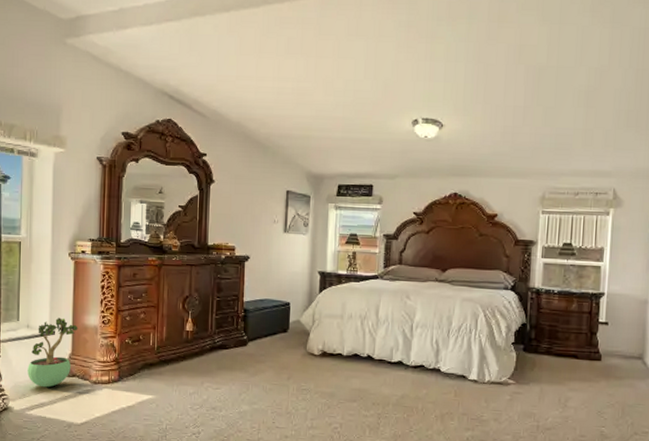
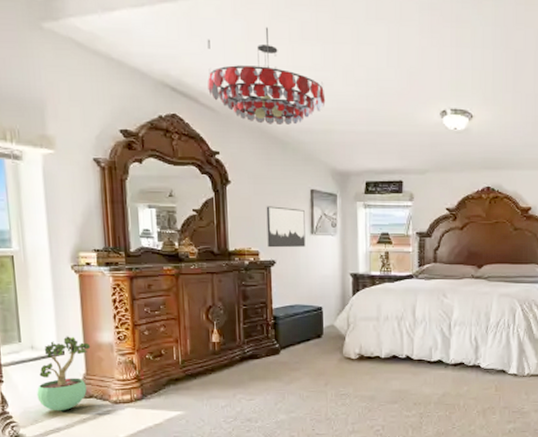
chandelier: none [201,42,306,131] -> present [207,27,326,126]
wall art: none [243,205,280,245] -> present [266,206,306,248]

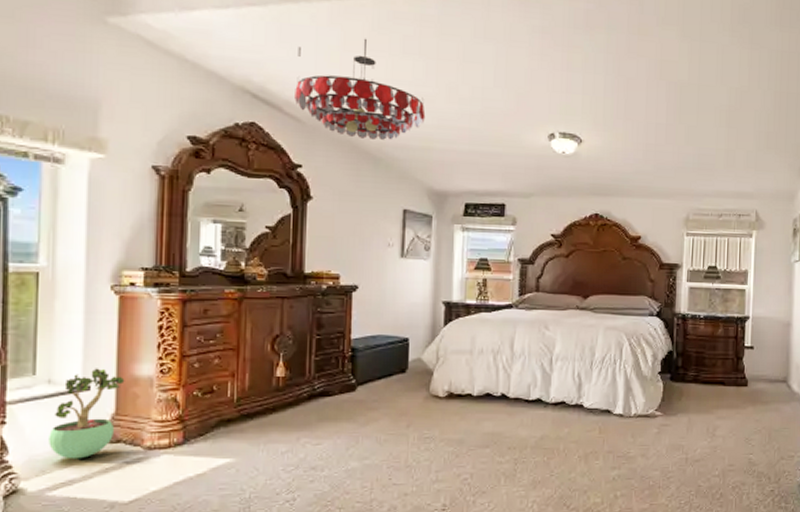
wall art: present [266,206,306,248] -> none [350,225,395,272]

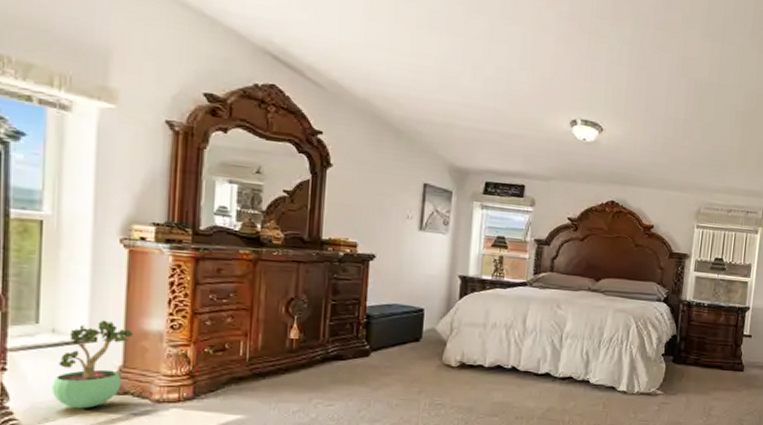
chandelier: present [295,38,426,141] -> none [317,9,450,114]

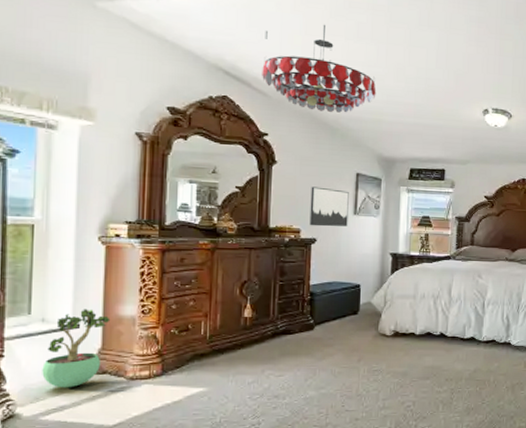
chandelier: none [317,9,450,114] -> present [262,24,377,113]
wall art: none [368,195,415,243] -> present [309,186,349,227]

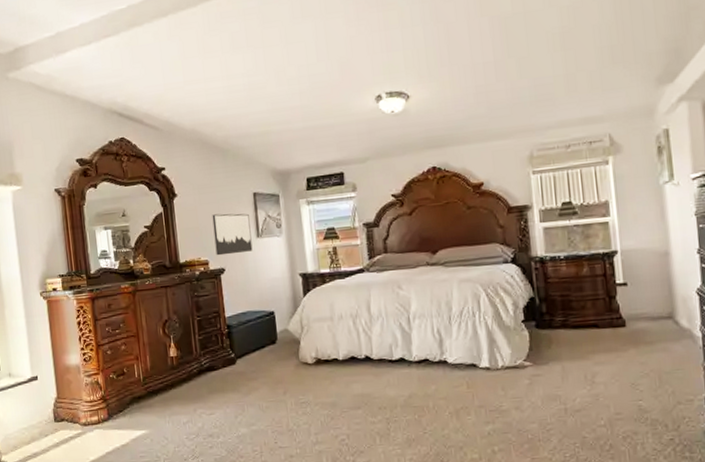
potted plant: present [42,309,111,388] -> none [15,361,60,437]
chandelier: present [262,24,377,113] -> none [147,43,261,135]

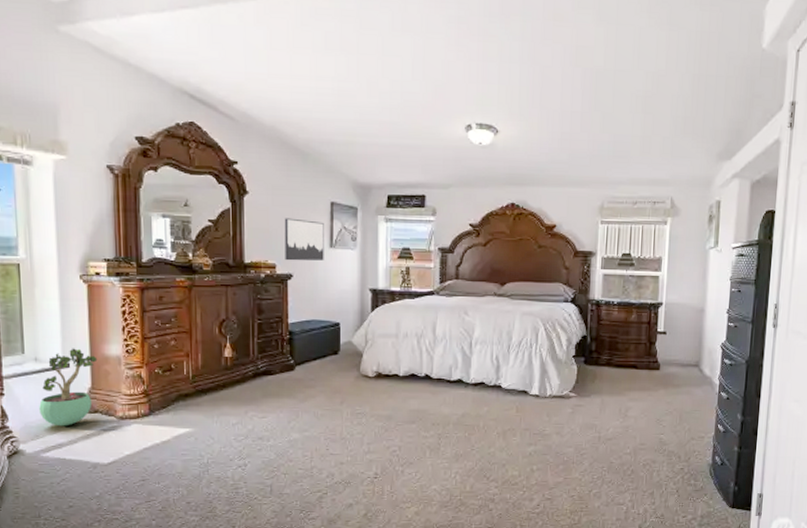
potted plant: none [15,361,60,437] -> present [39,348,98,426]

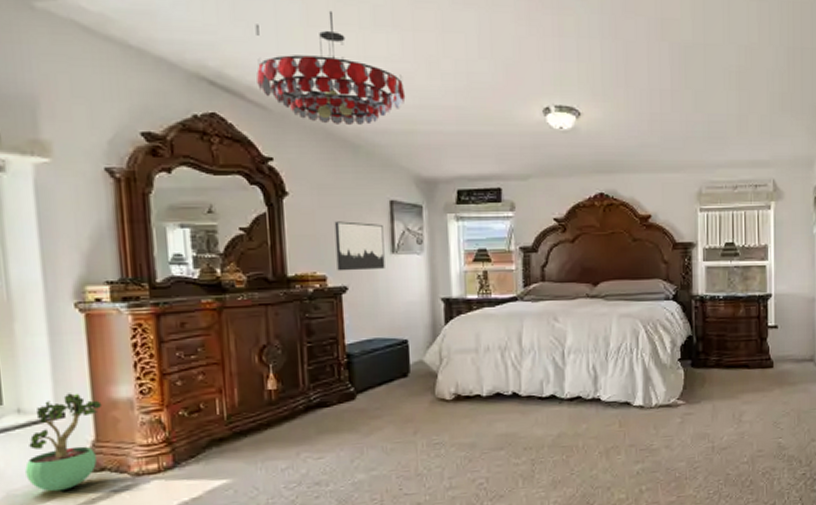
chandelier: none [228,36,348,136] -> present [255,10,406,126]

